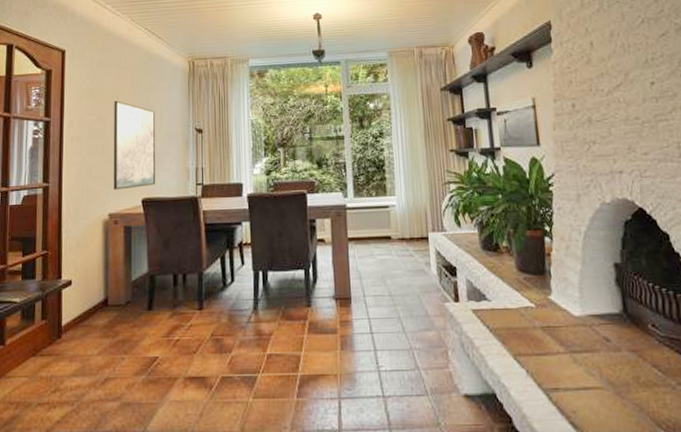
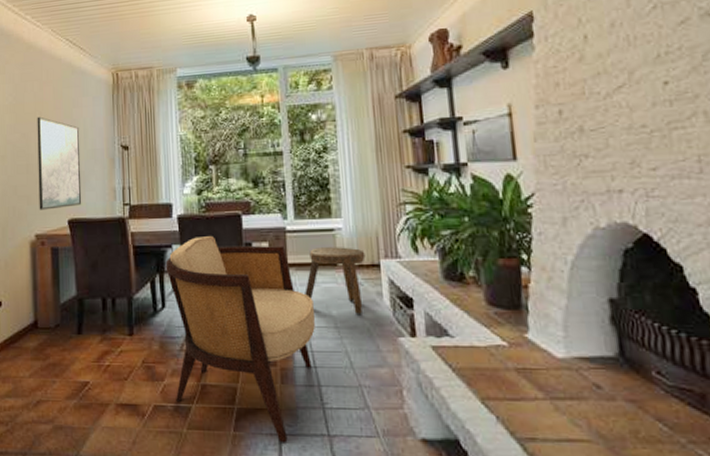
armchair: none [235,213,372,407] -> present [165,236,315,443]
stool: none [363,222,416,284] -> present [305,247,366,316]

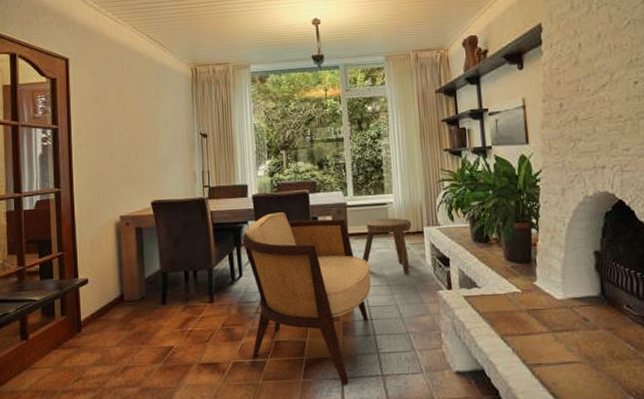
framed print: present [37,116,82,210] -> none [119,107,164,194]

